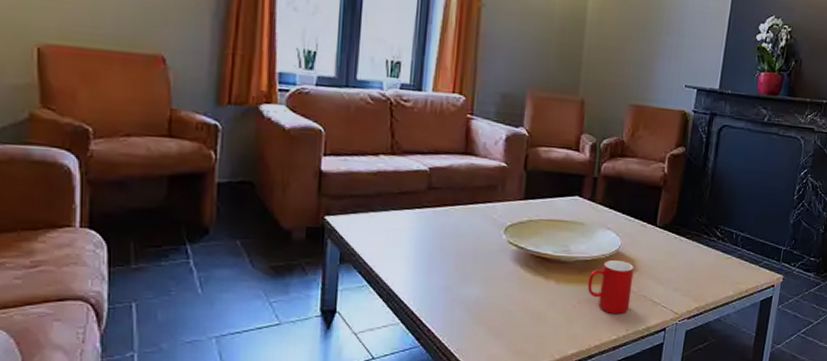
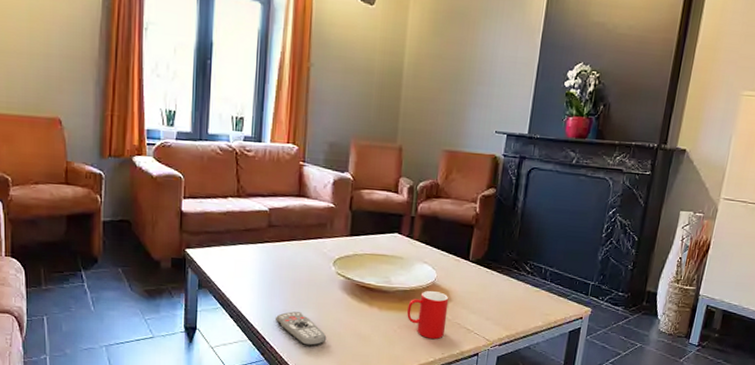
remote control: none [435,288,496,328] -> present [276,311,327,347]

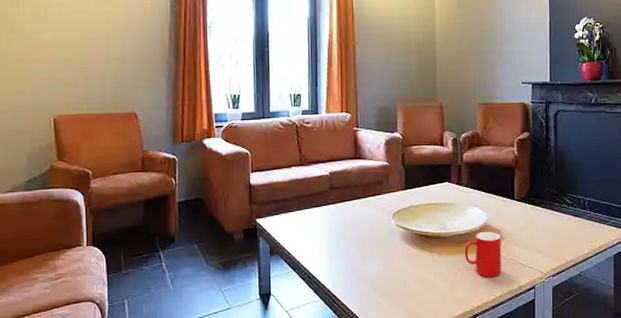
remote control: present [276,311,327,347] -> none [344,266,394,299]

